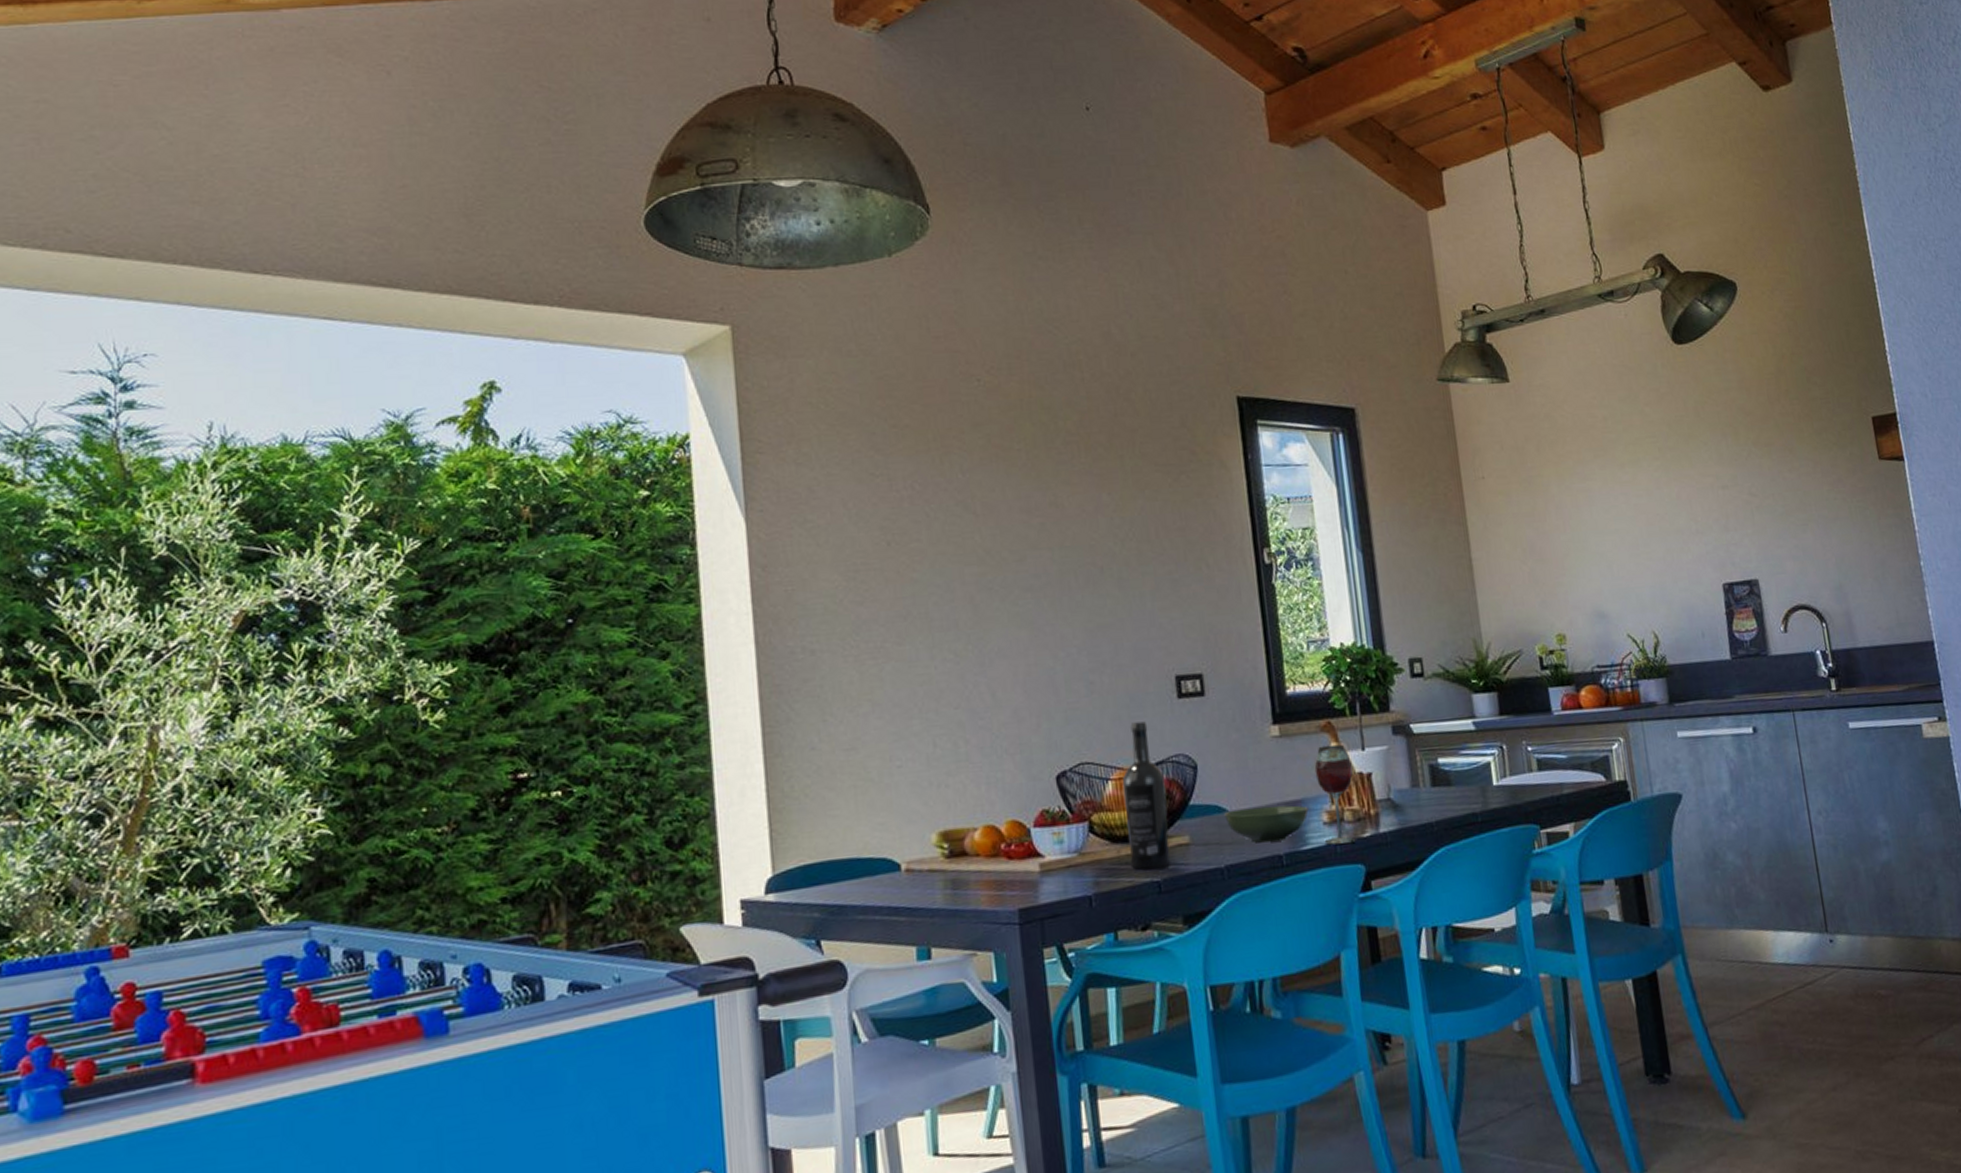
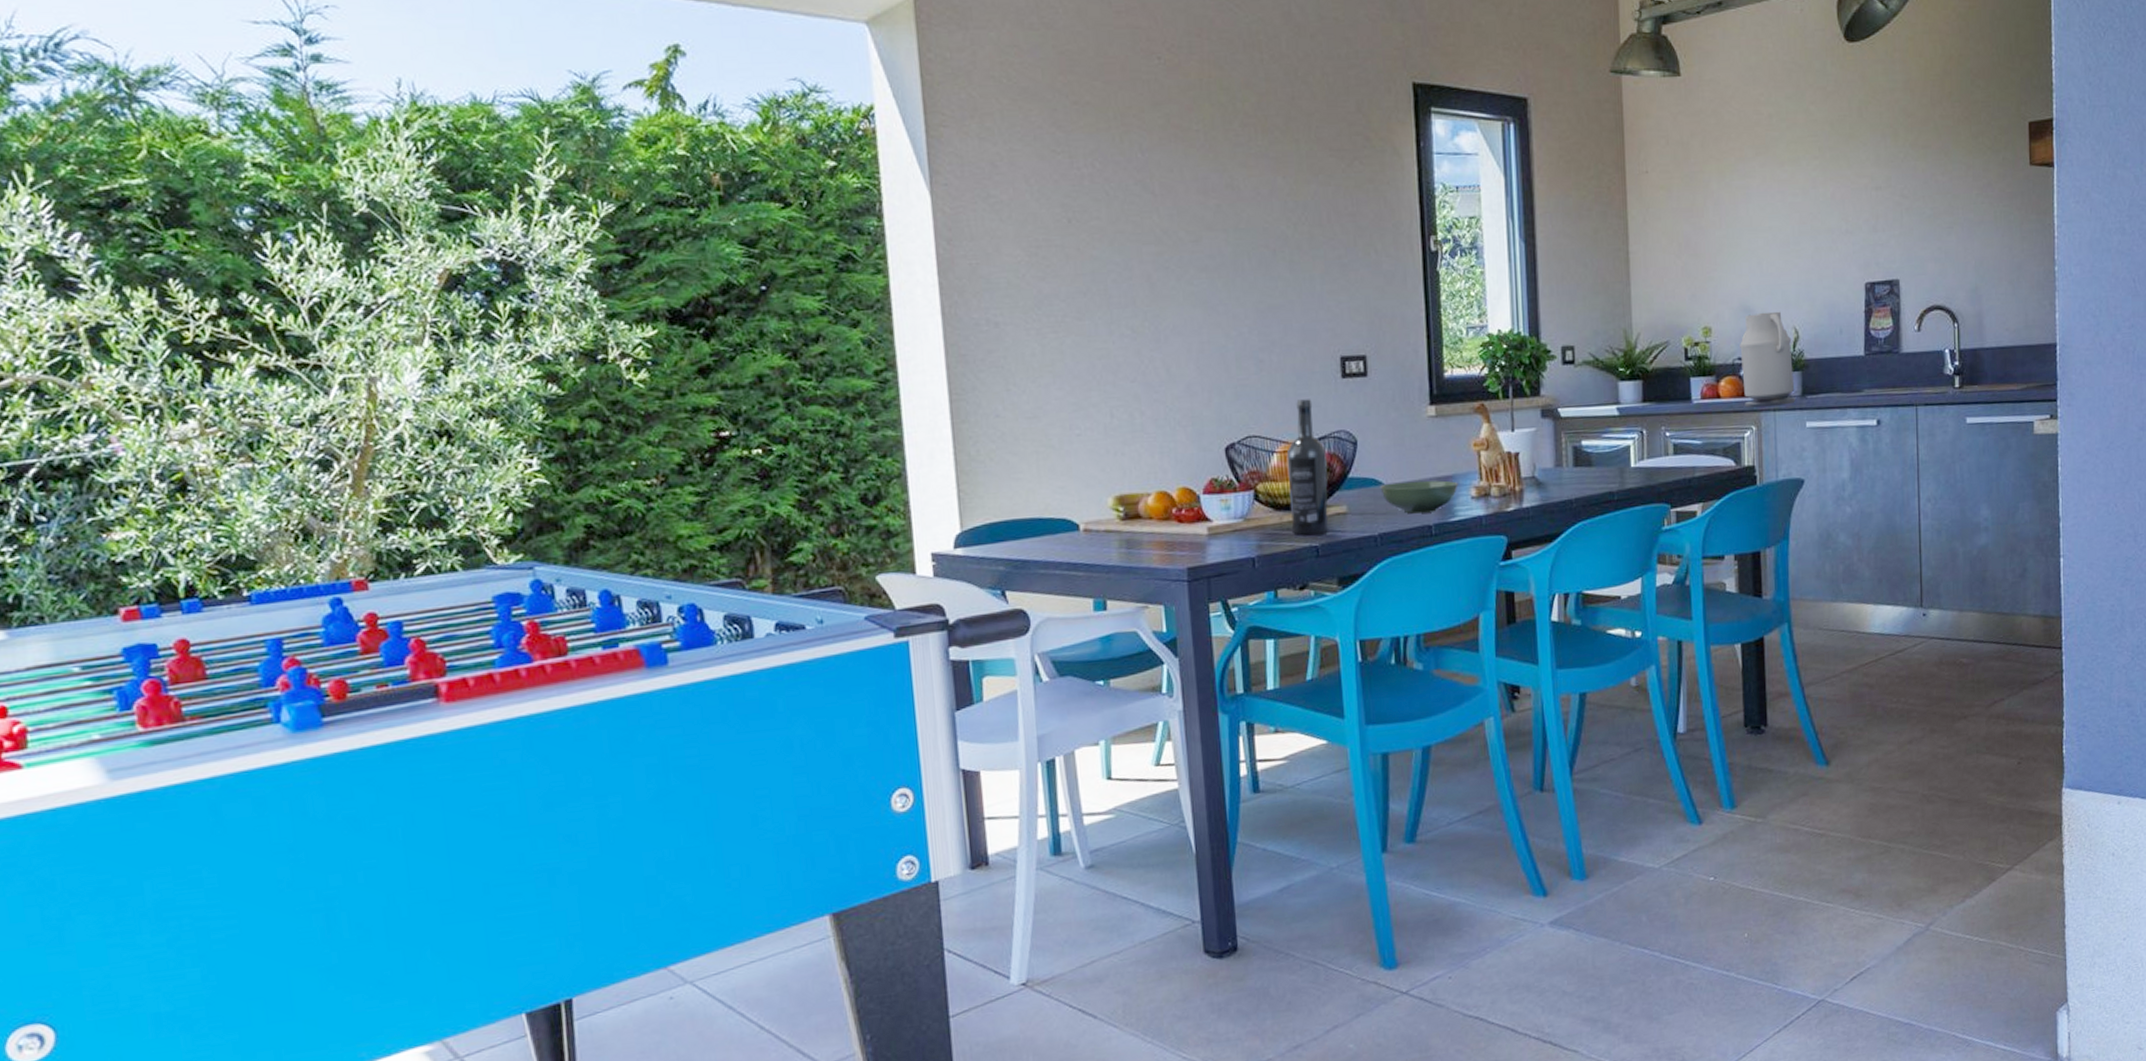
wineglass: present [1314,744,1356,845] -> none [1466,425,1502,517]
water jug: none [1597,615,1663,719] -> present [1740,311,1795,409]

